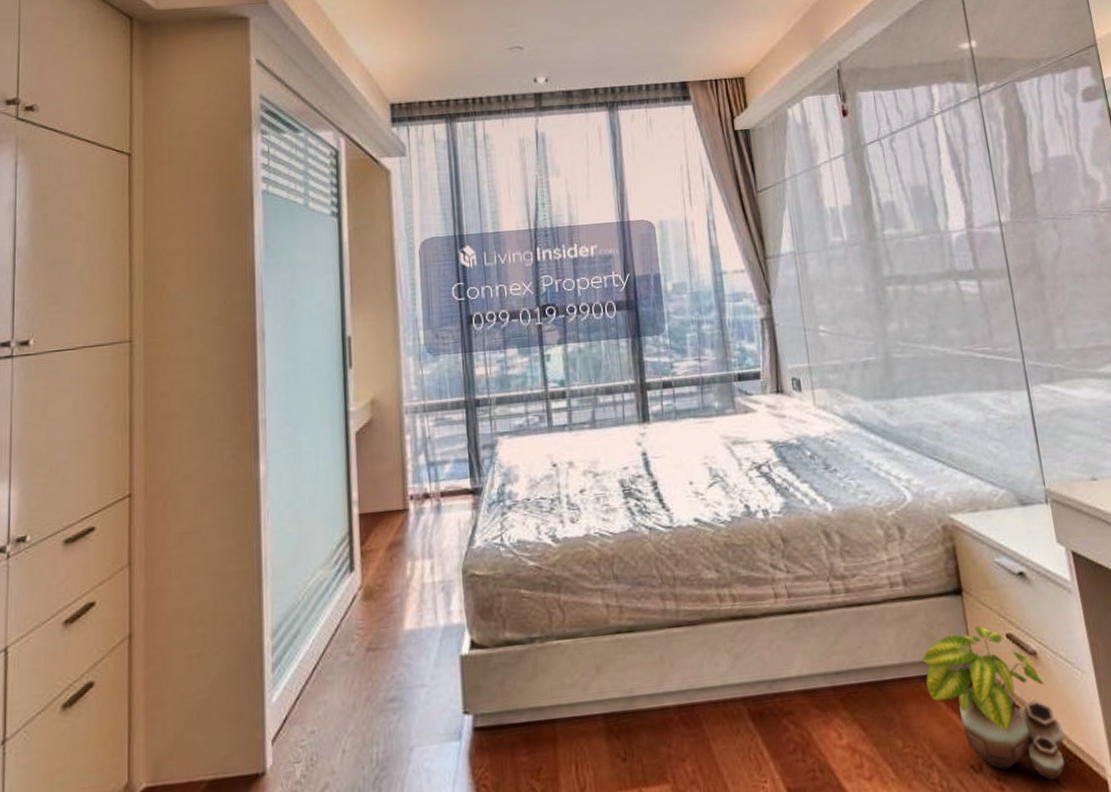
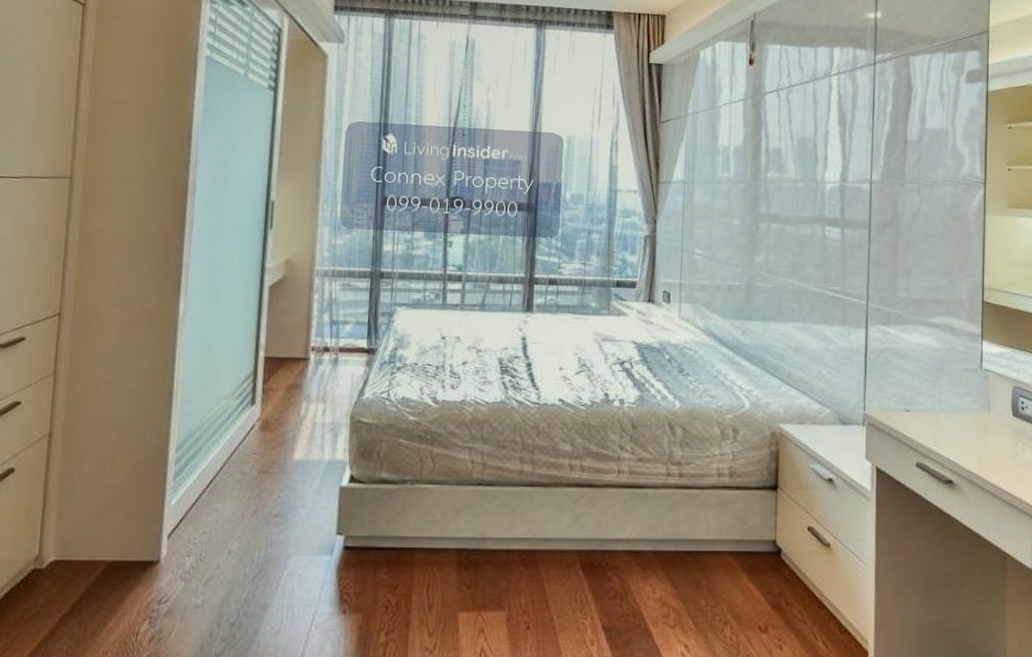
potted plant: present [922,625,1065,780] -> none [734,517,841,645]

